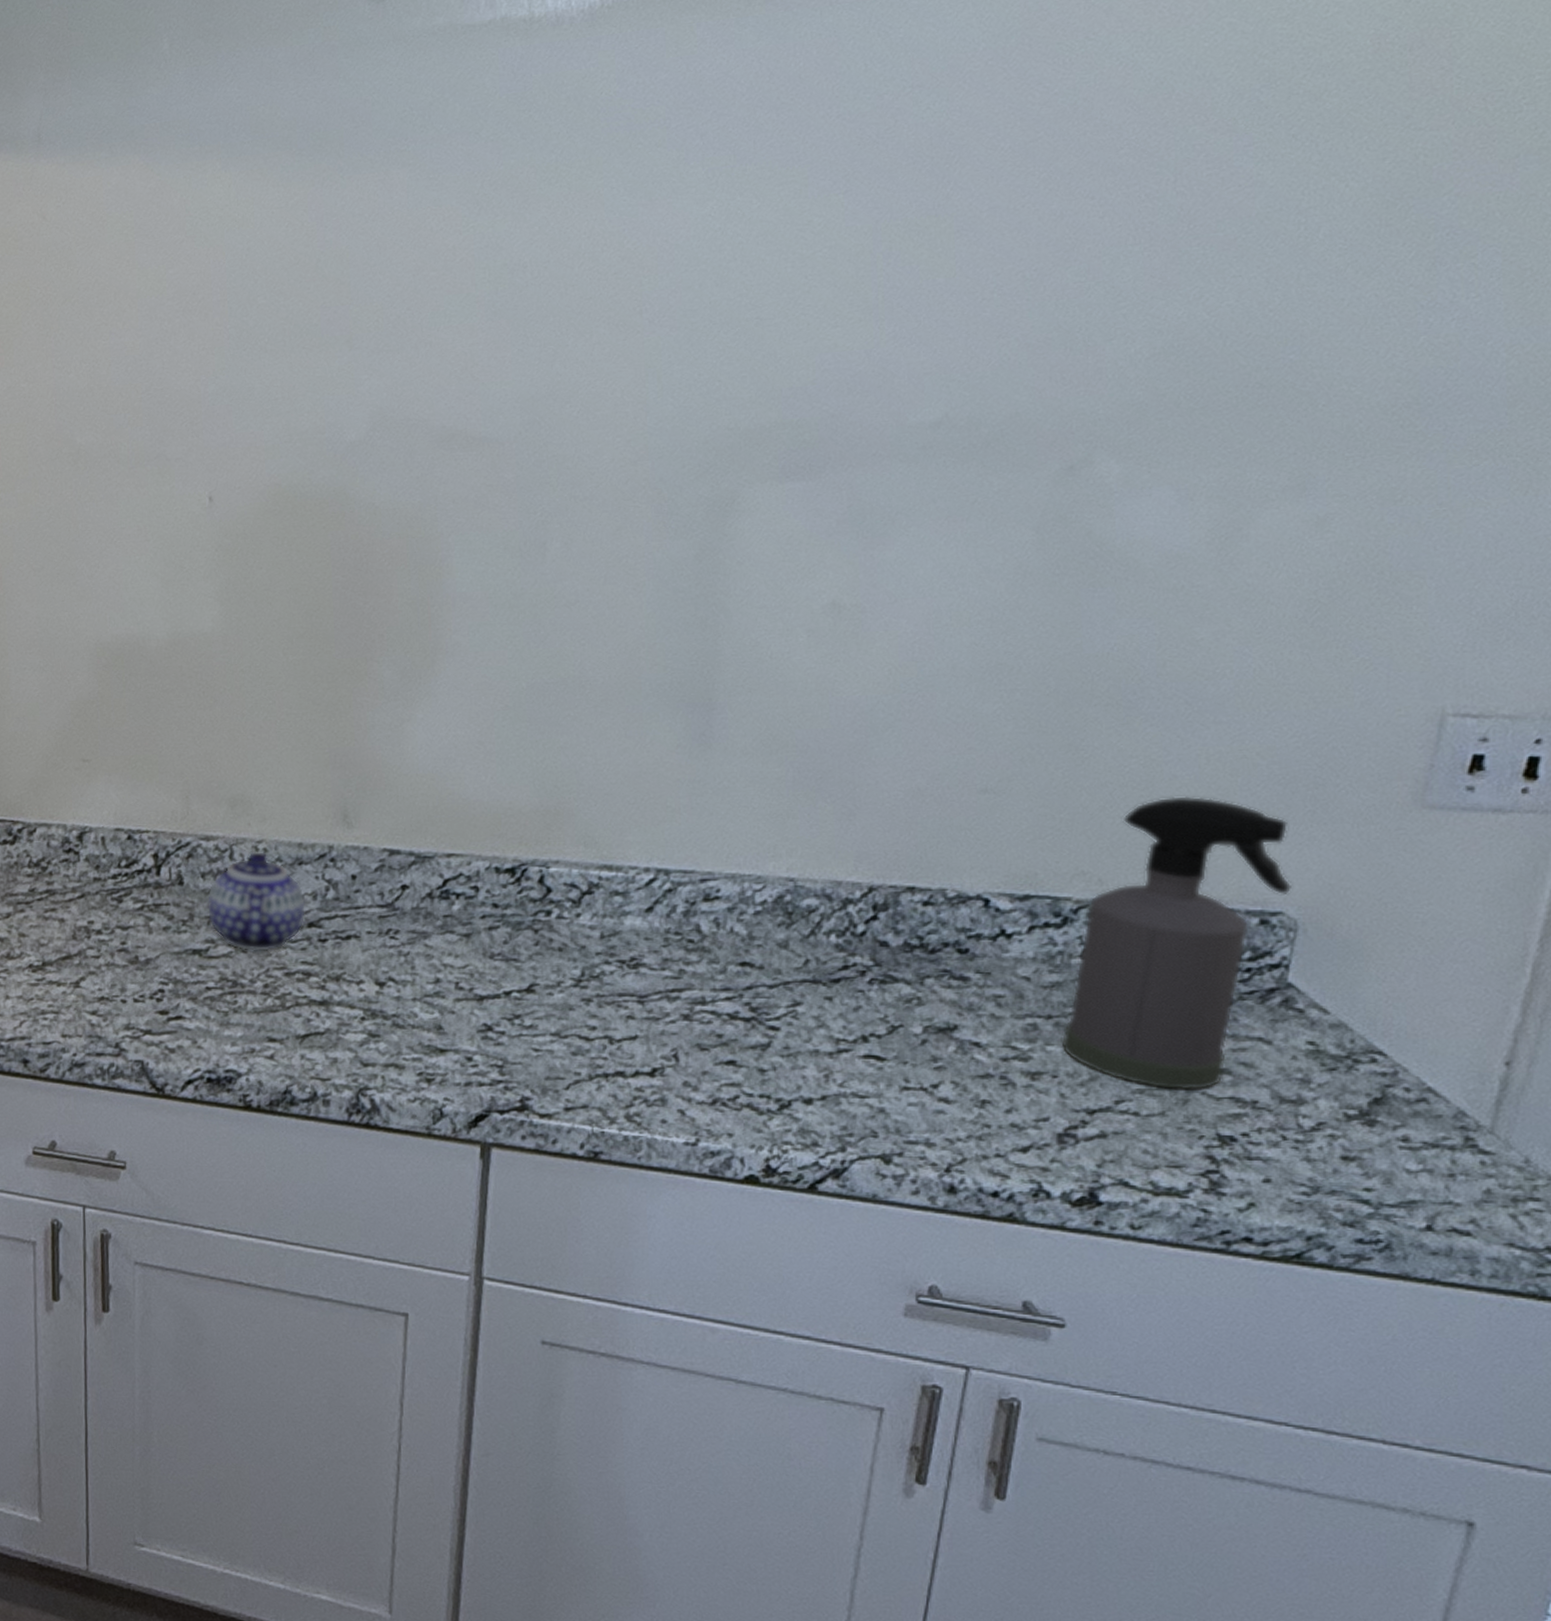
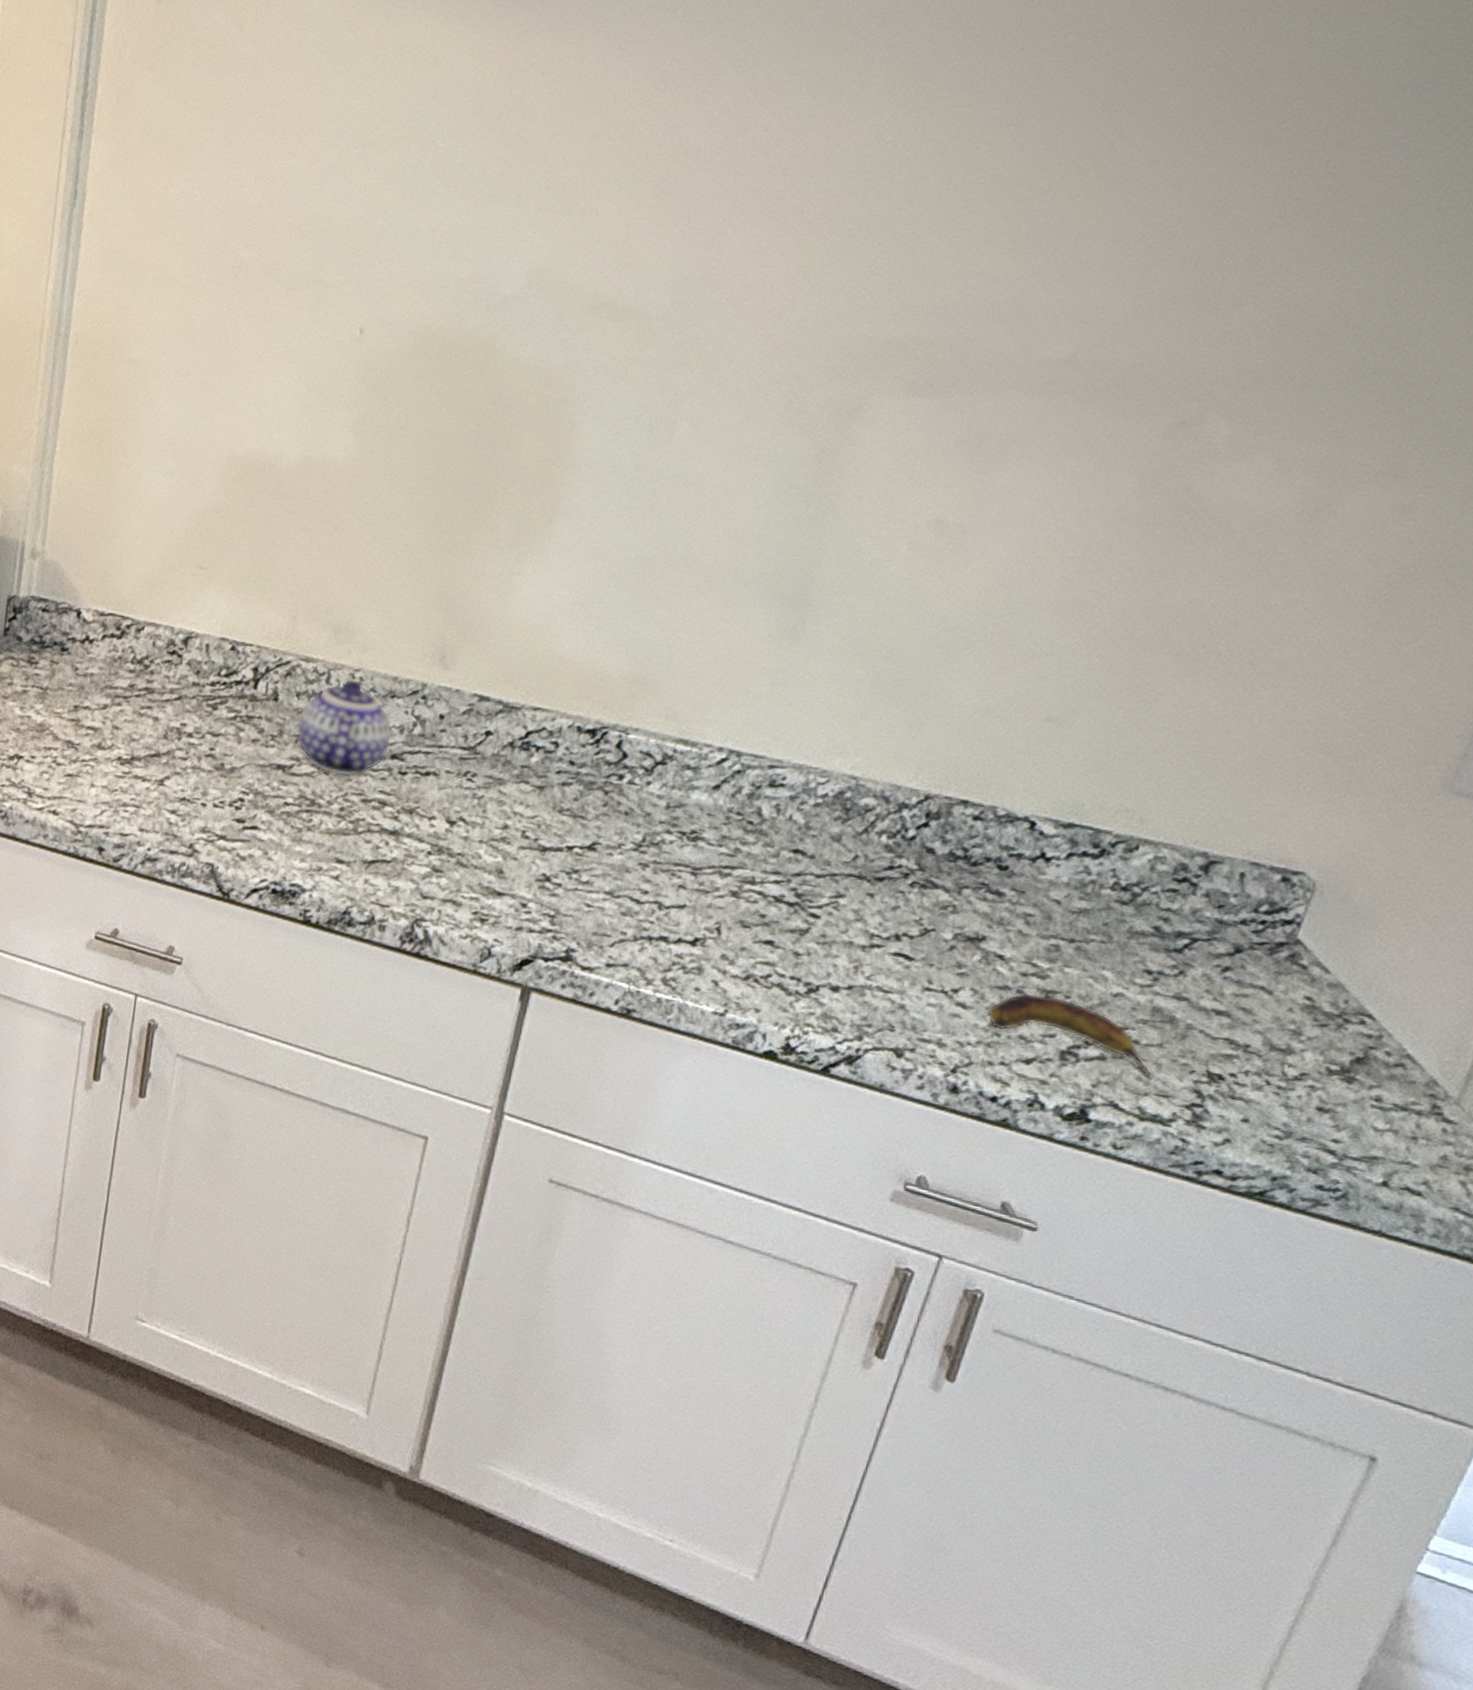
banana: none [973,1077,1162,1148] -> present [987,992,1155,1077]
spray bottle: present [1061,796,1291,1090] -> none [1078,749,1325,1029]

